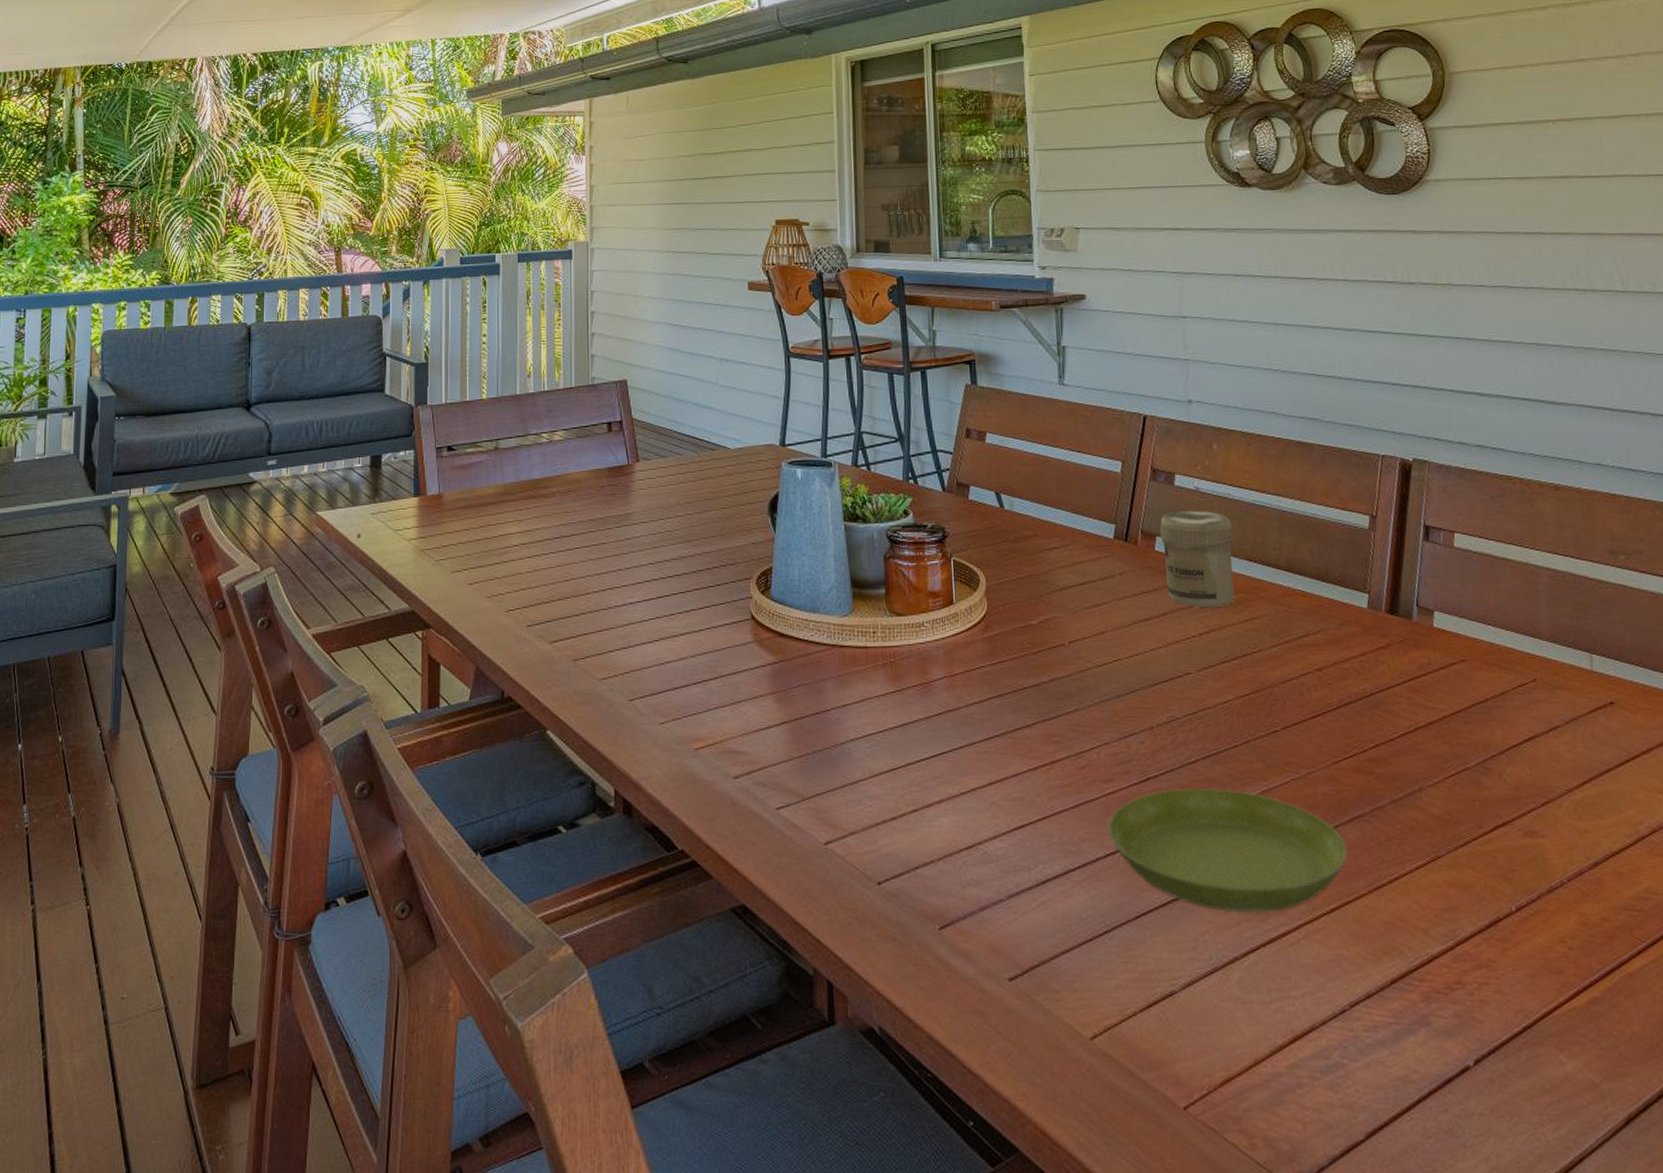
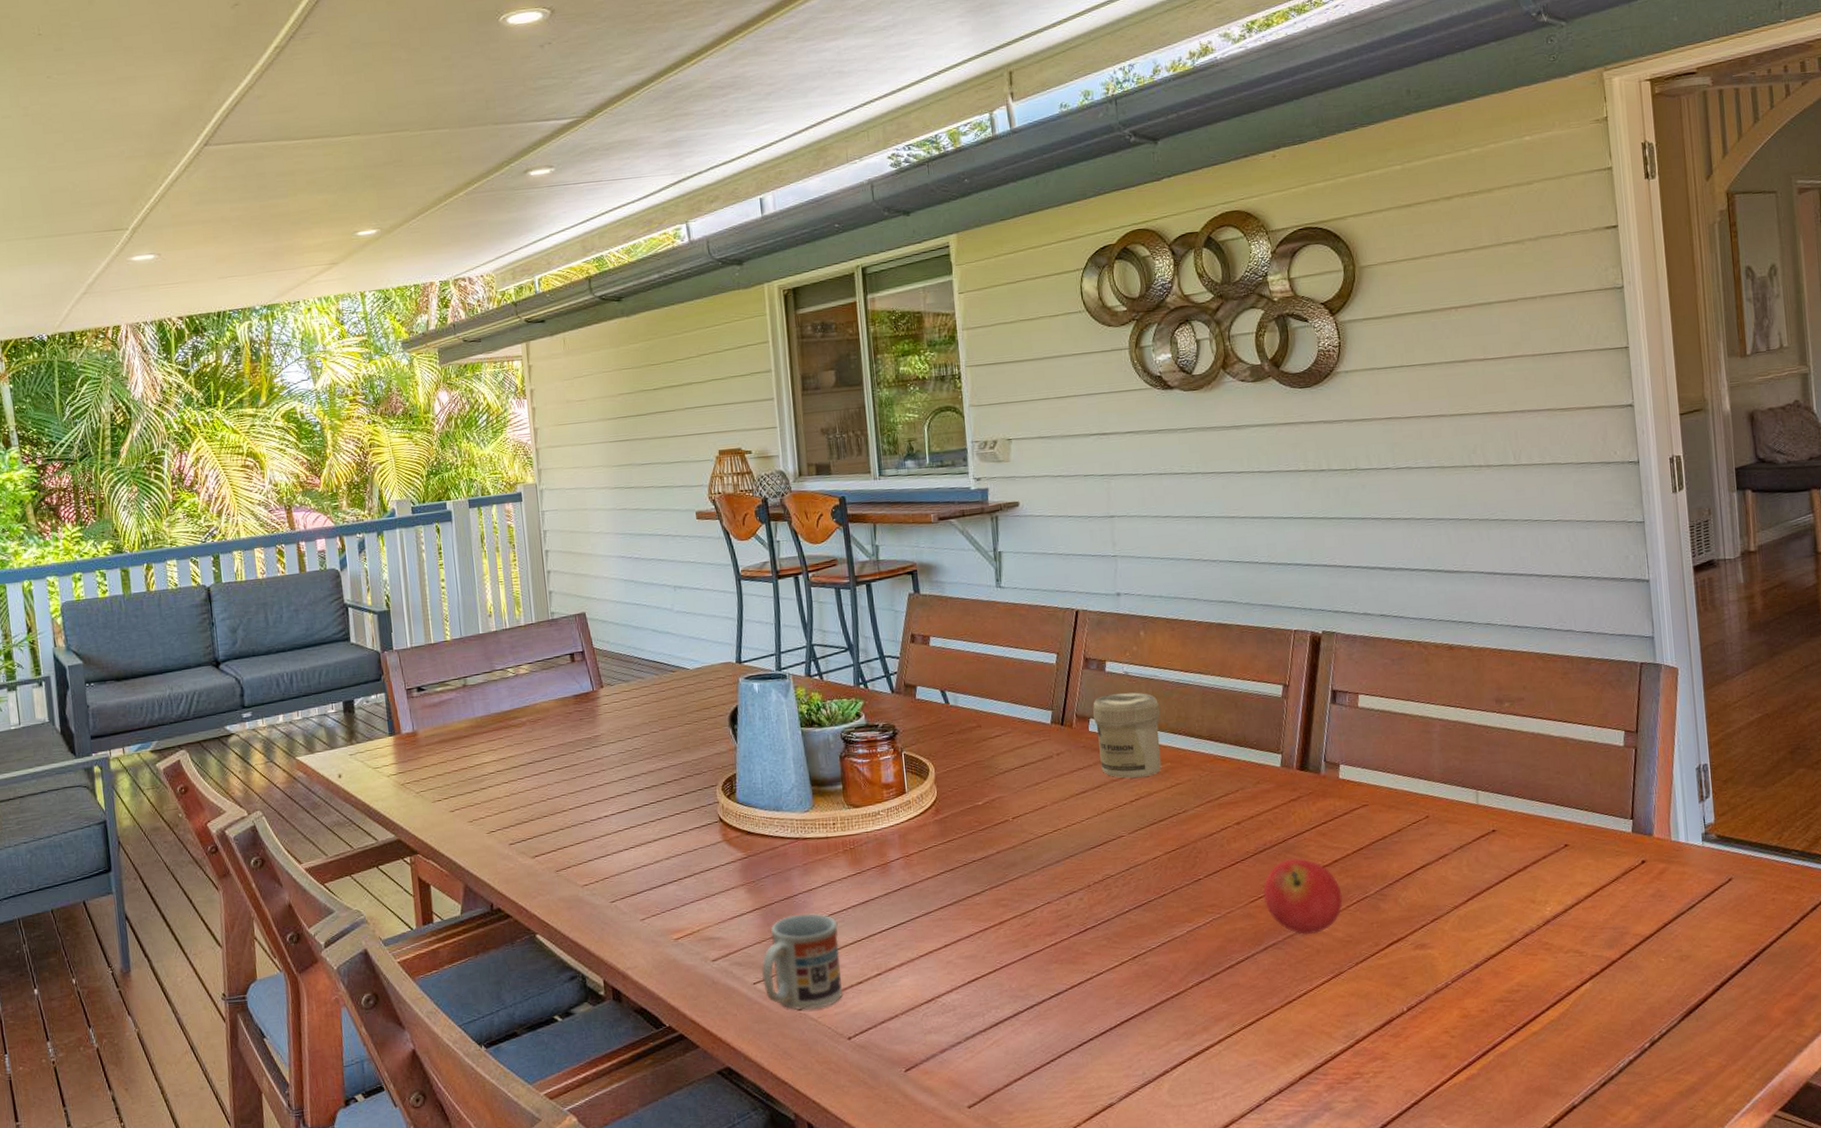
cup: none [785,732,874,845] -> present [761,913,843,1010]
saucer: present [1107,787,1347,913] -> none [1051,932,1262,1034]
fruit: none [1347,715,1439,808] -> present [1262,858,1343,935]

